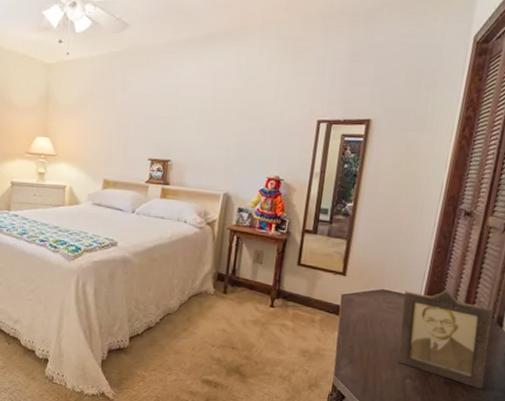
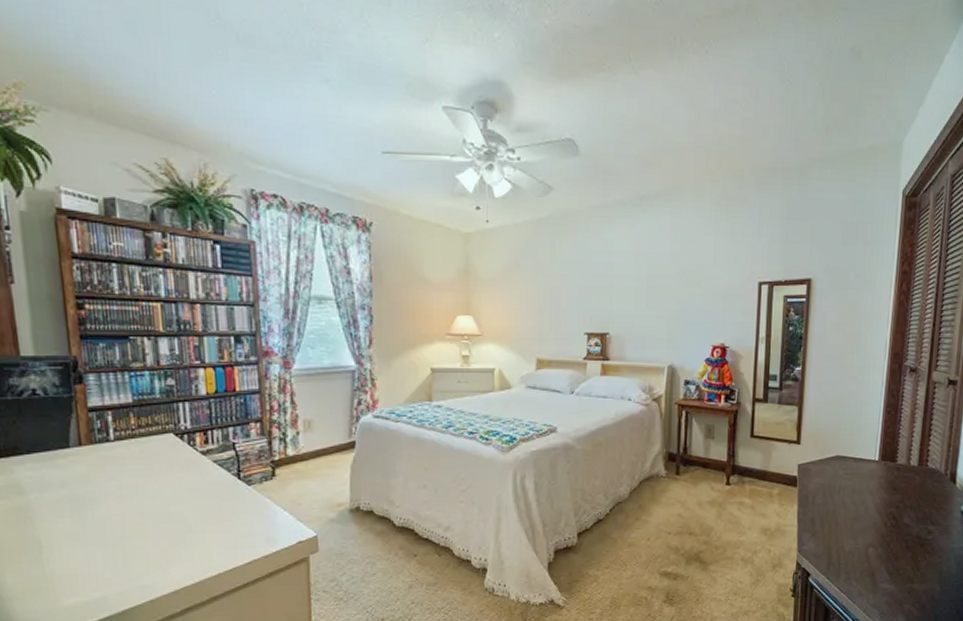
photo frame: present [398,291,493,390] -> none [859,451,946,551]

